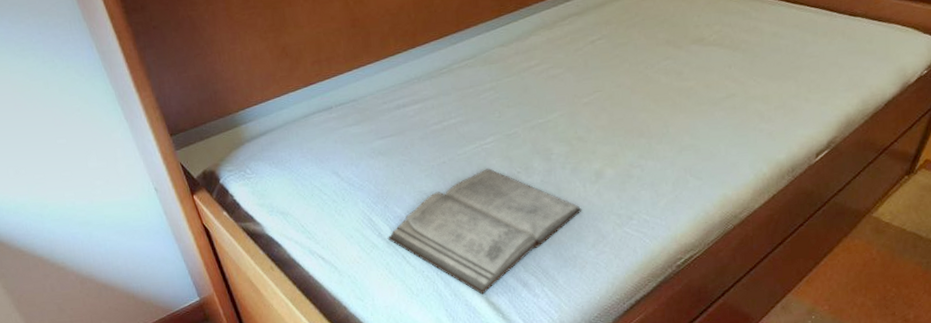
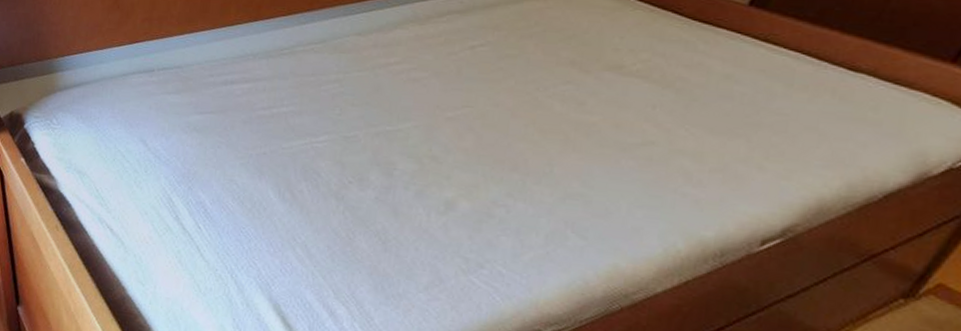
diary: present [387,168,582,295] -> none [184,170,420,313]

